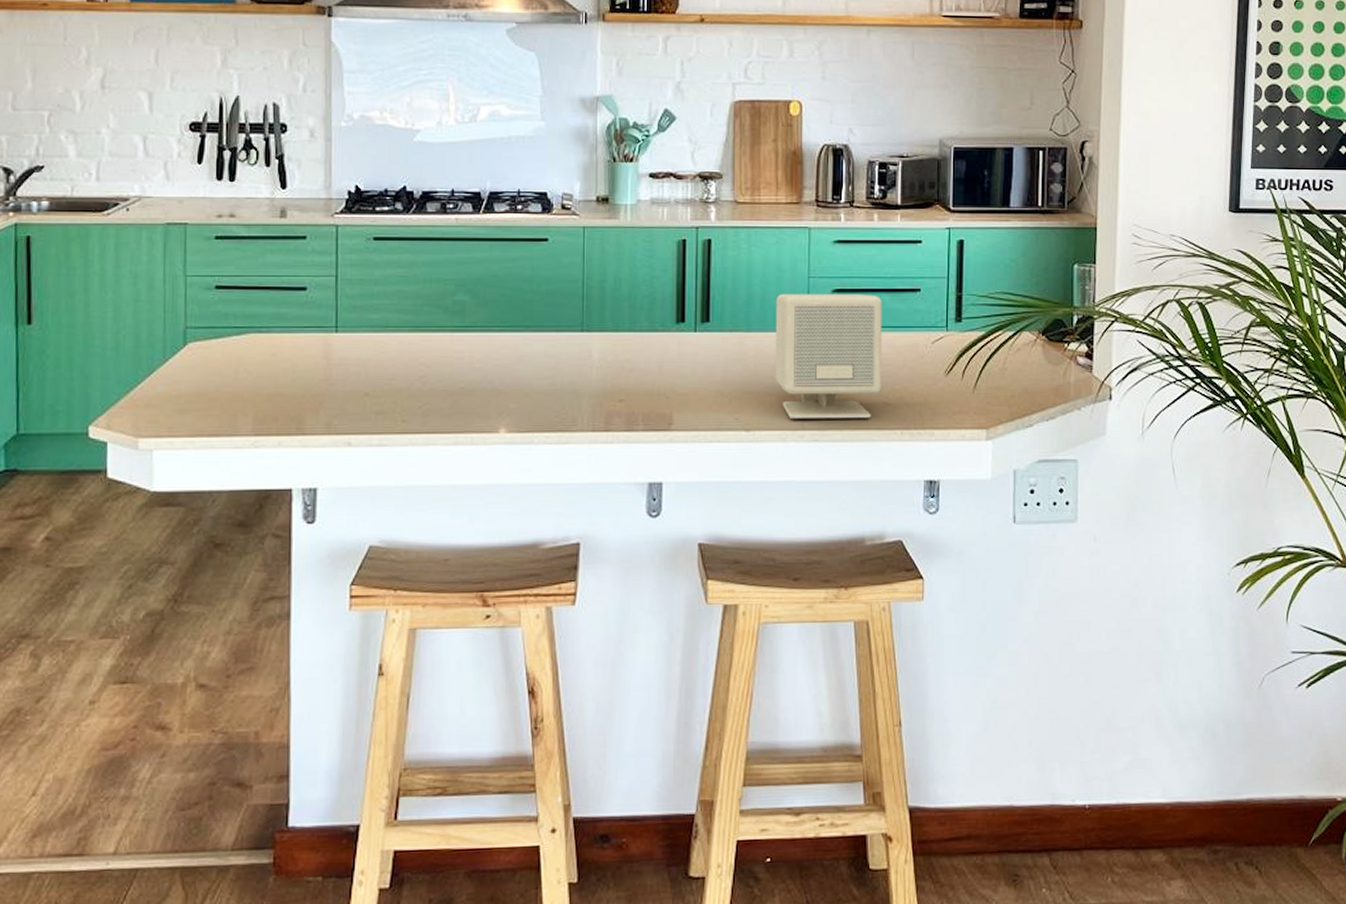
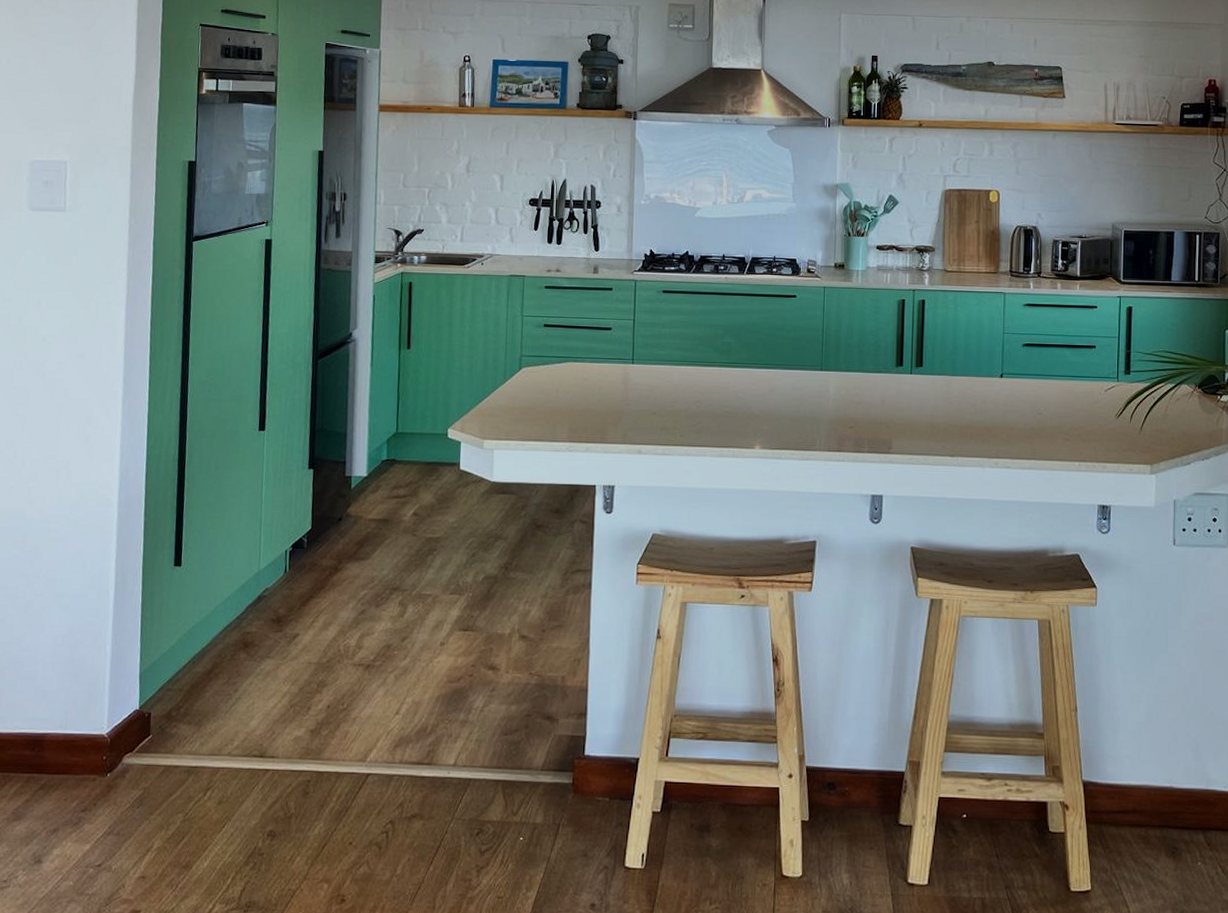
speaker: present [775,294,882,420] -> none [975,346,1064,451]

